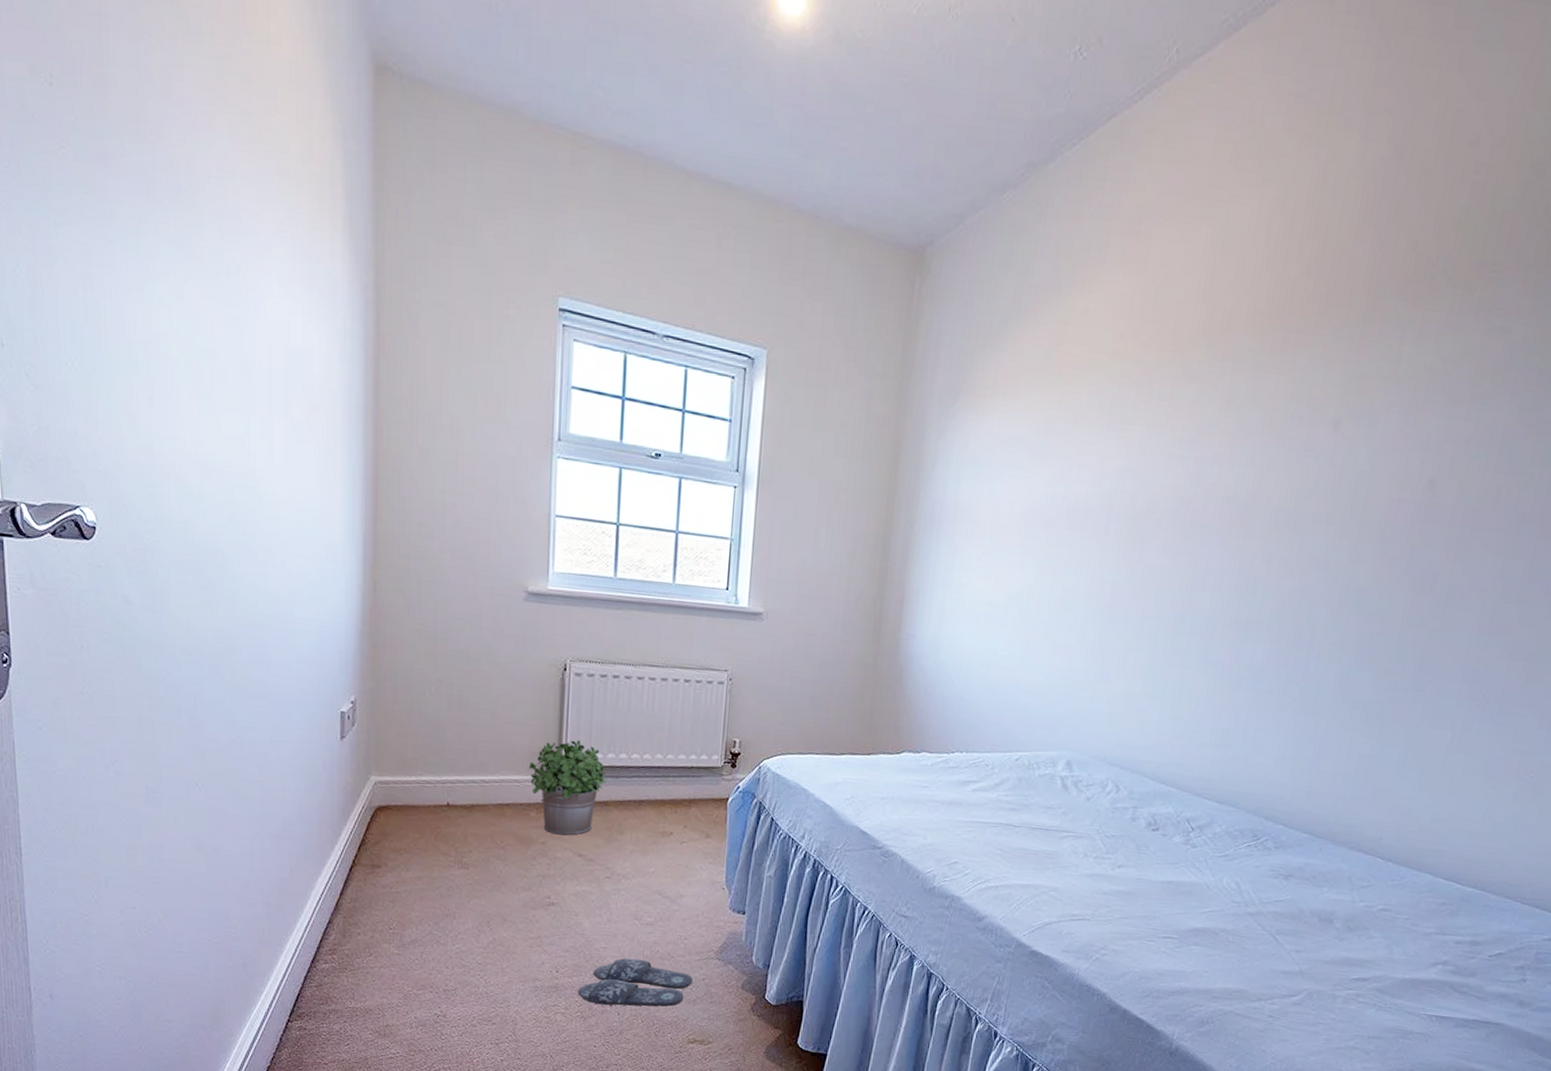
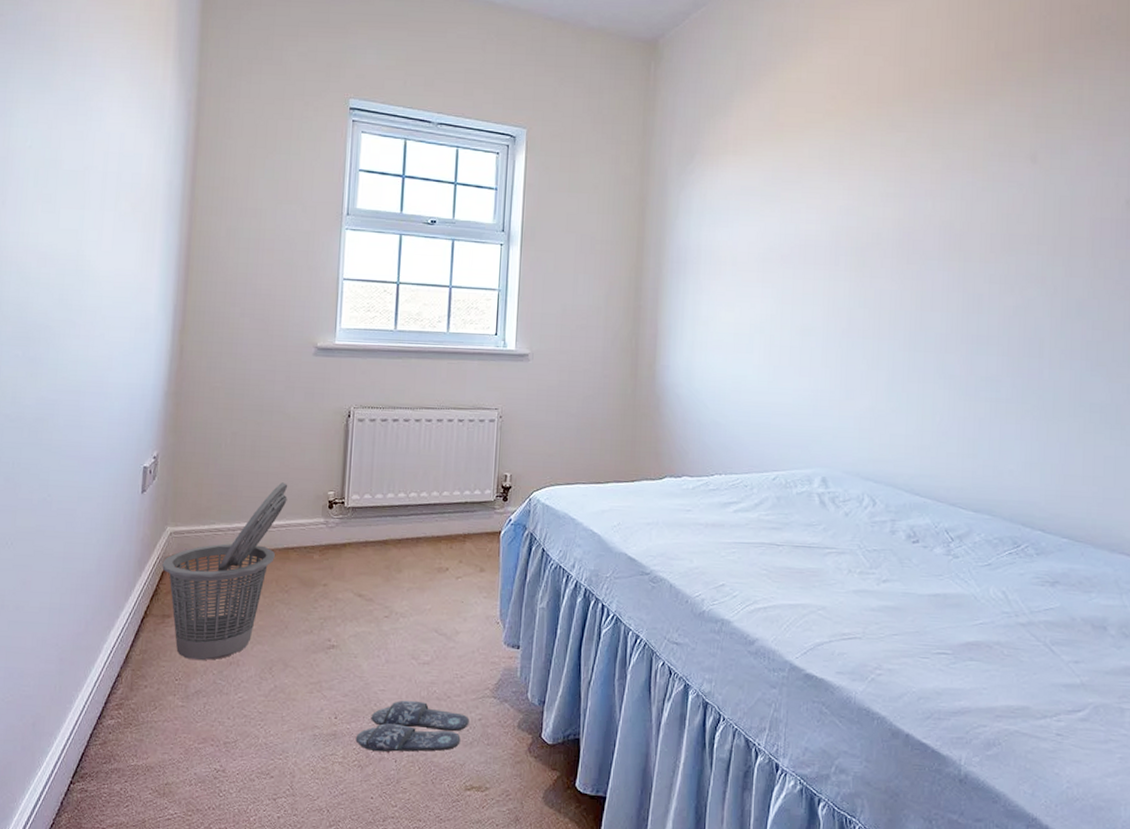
laundry basket: none [368,736,500,912] -> present [162,482,288,660]
potted plant: present [528,740,606,836] -> none [313,482,386,576]

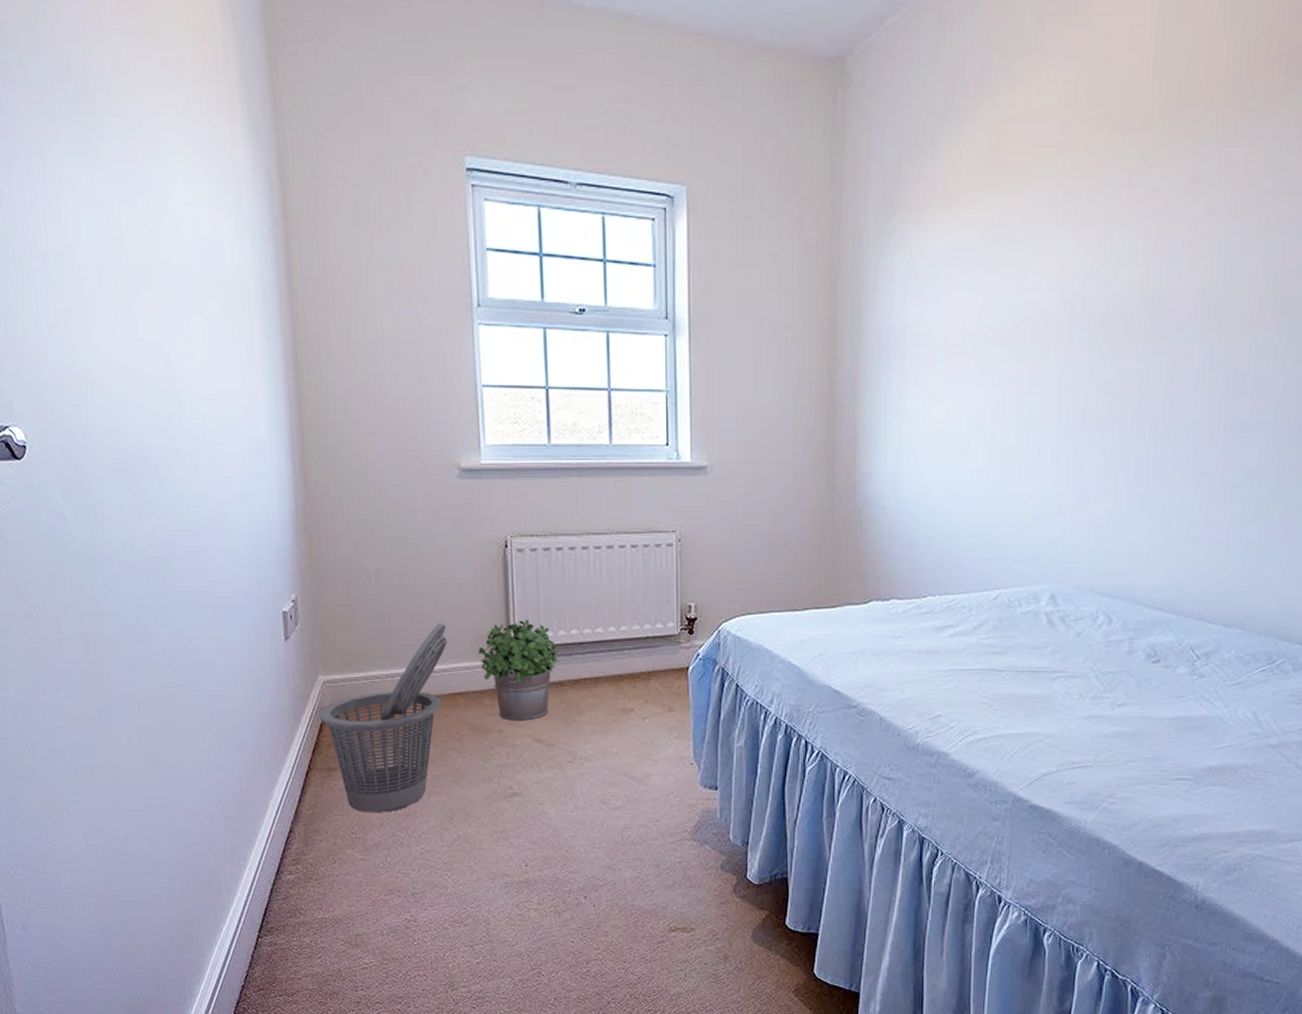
potted plant: none [313,482,386,576] -> present [477,619,559,721]
slippers: present [356,700,469,752] -> none [551,845,669,897]

